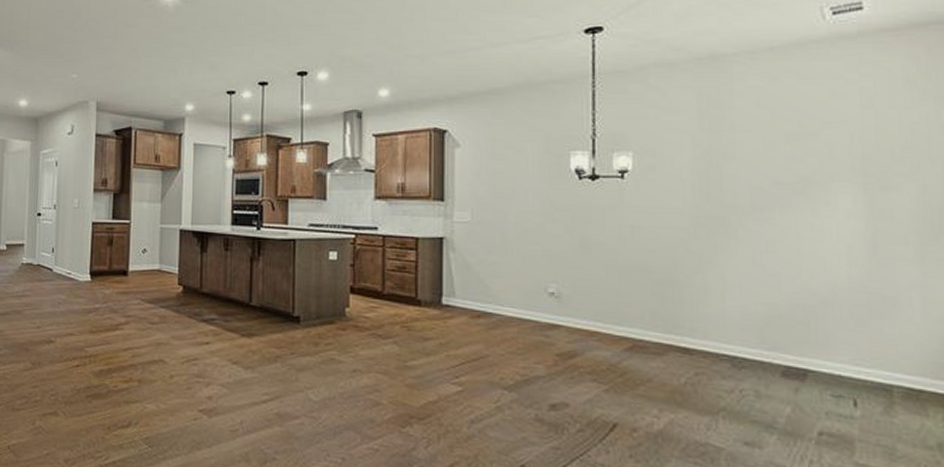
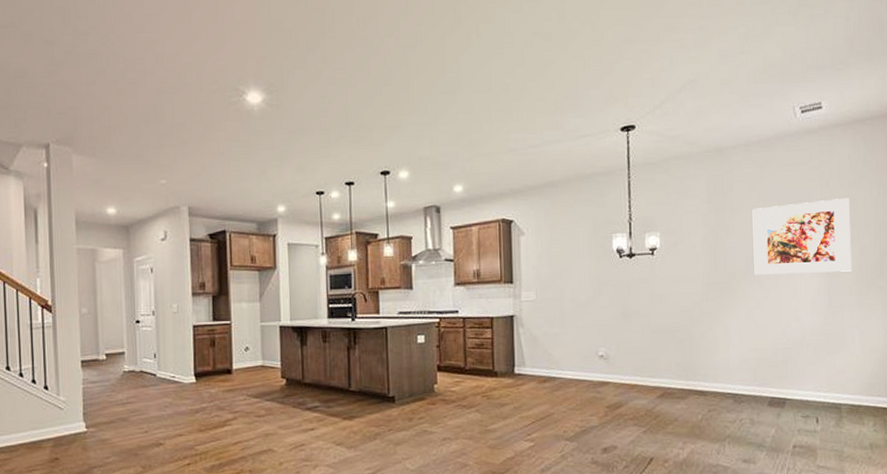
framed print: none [761,120,908,215] -> present [752,197,852,275]

